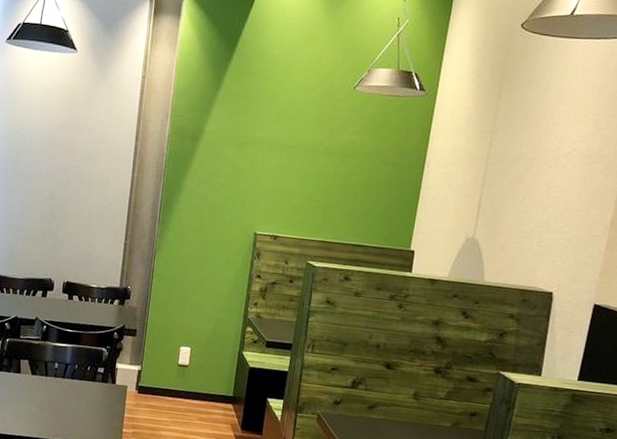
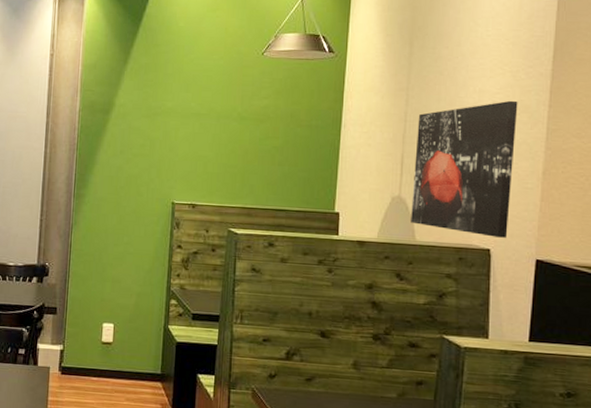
wall art: none [481,148,597,283] -> present [411,100,518,238]

